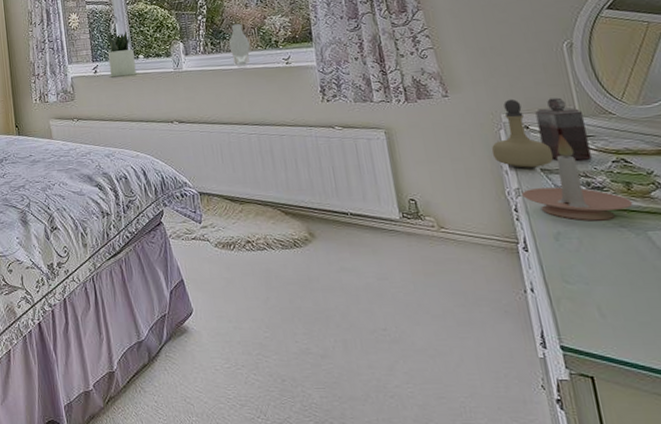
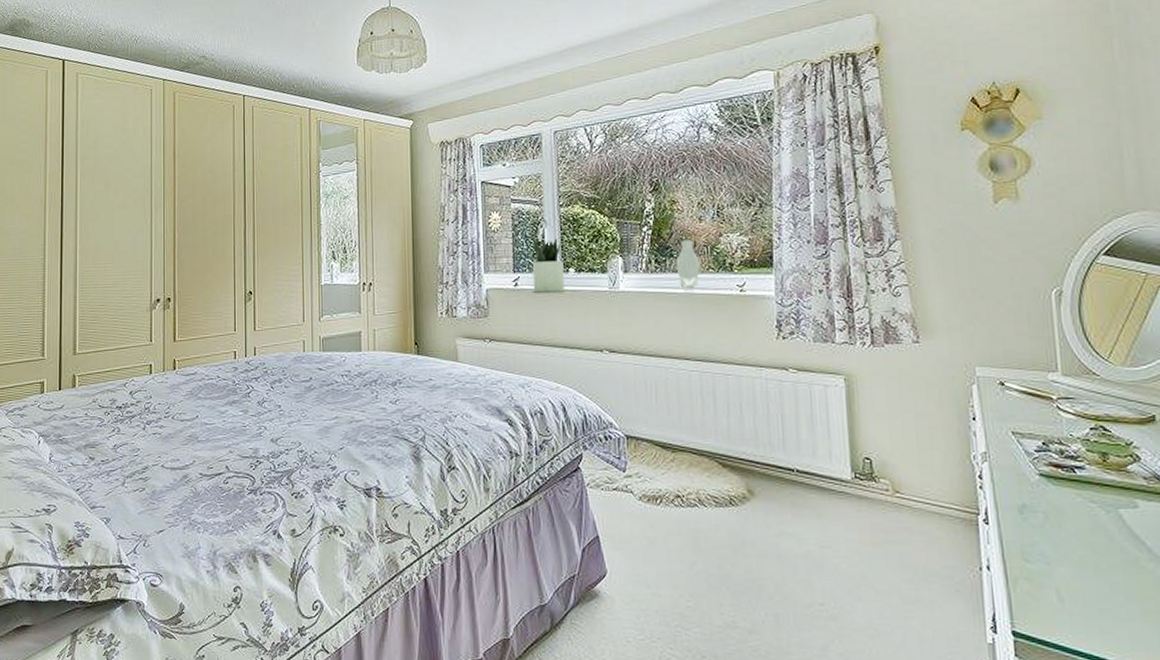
perfume bottle: present [491,98,554,168] -> none [960,350,1028,430]
candle holder: present [521,135,634,221] -> none [988,395,1107,494]
perfume bottle: present [535,97,592,161] -> none [1013,352,1069,425]

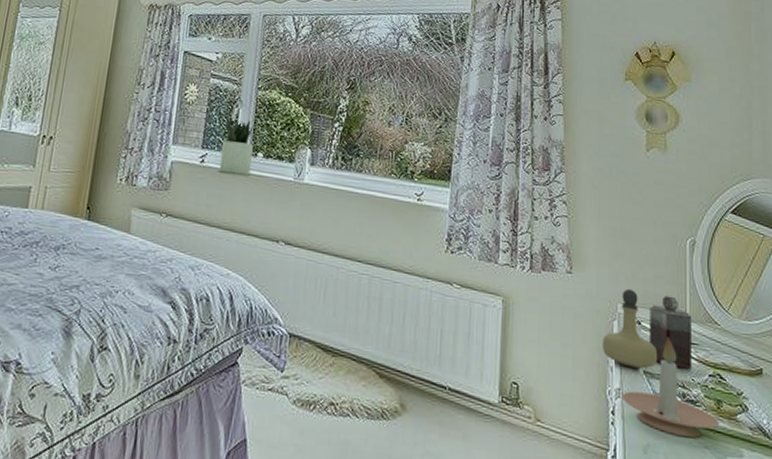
vase: present [675,240,700,292] -> none [360,141,384,195]
perfume bottle: none [960,350,1028,430] -> present [602,288,658,369]
candle holder: none [988,395,1107,494] -> present [622,337,720,438]
perfume bottle: none [1013,352,1069,425] -> present [649,295,693,369]

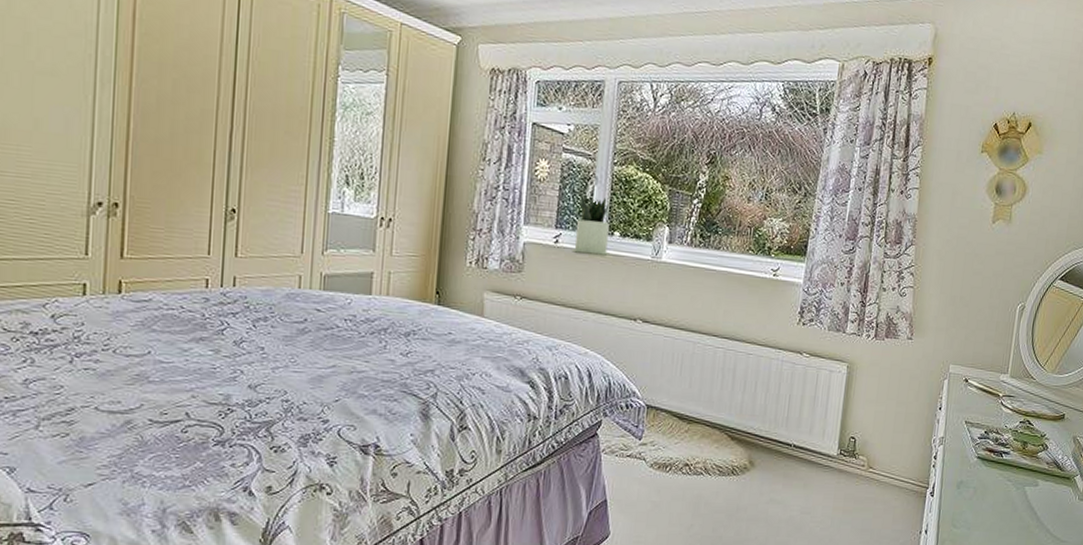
perfume bottle: present [602,288,658,369] -> none [932,351,980,420]
candle holder: present [622,337,720,438] -> none [944,392,1023,474]
perfume bottle: present [649,295,693,369] -> none [973,356,1013,418]

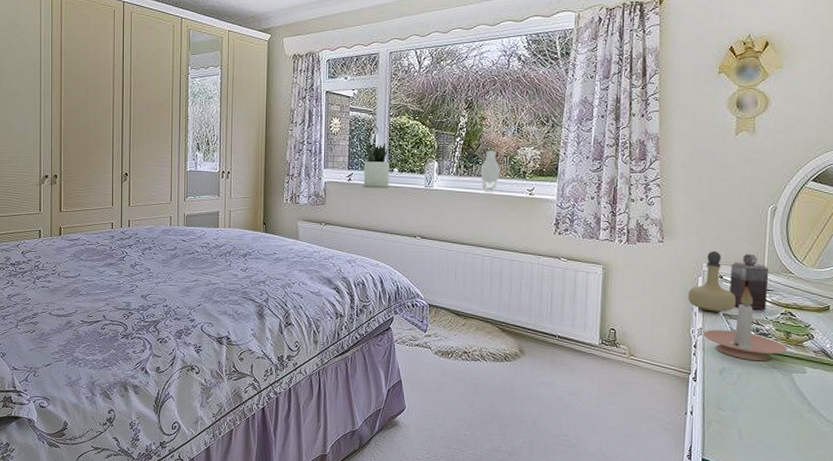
vase: none [718,218,742,271] -> present [480,150,500,193]
perfume bottle: none [932,351,980,420] -> present [687,250,737,312]
candle holder: none [944,392,1023,474] -> present [703,286,788,362]
perfume bottle: none [973,356,1013,418] -> present [730,254,769,310]

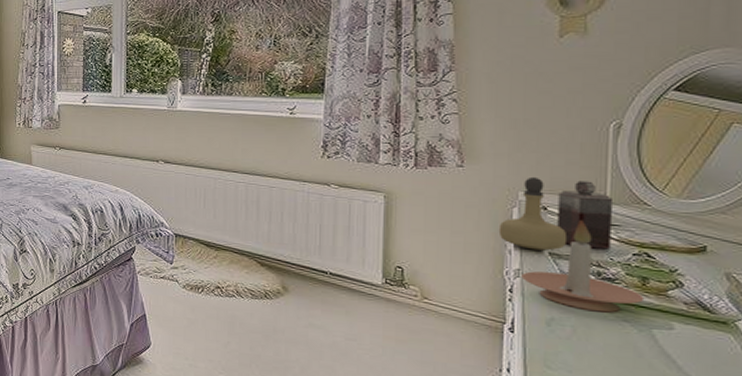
planter: present [361,142,391,189] -> none [97,62,130,111]
vase: present [480,150,500,193] -> none [231,66,254,113]

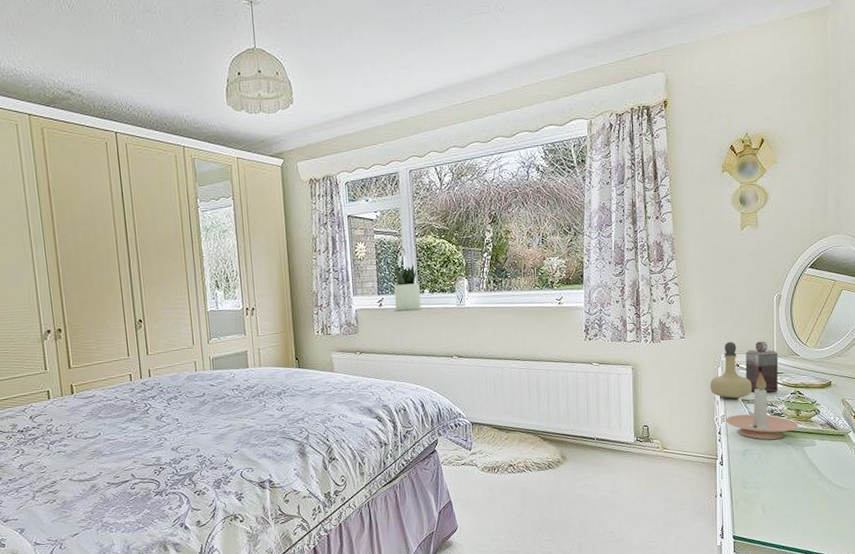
planter: none [97,62,130,111] -> present [392,264,424,312]

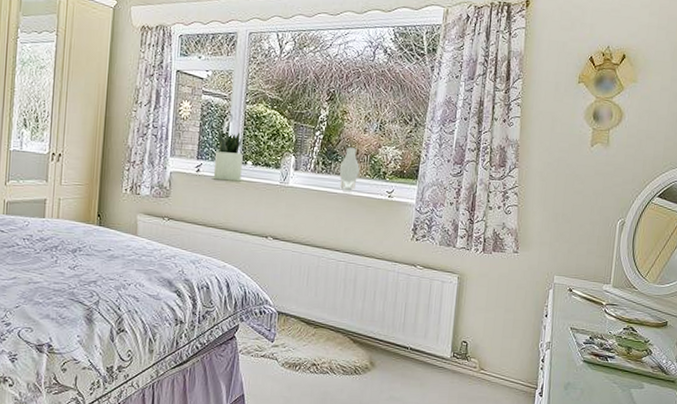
vase: none [509,263,529,306] -> present [339,147,360,194]
perfume bottle: present [709,341,753,399] -> none [538,263,584,326]
candle holder: present [726,372,799,440] -> none [551,300,628,377]
perfume bottle: present [745,341,779,393] -> none [578,267,615,325]

